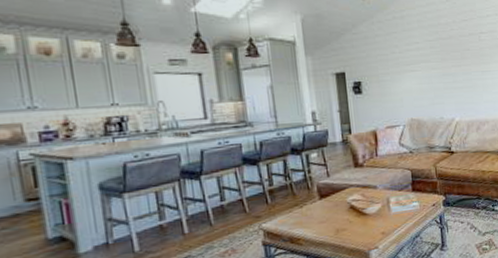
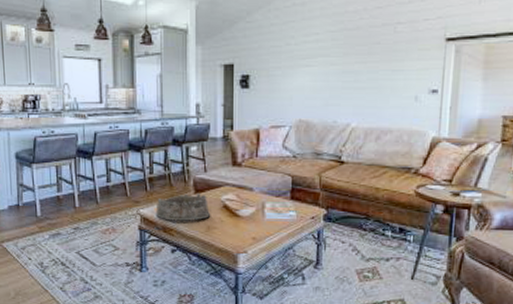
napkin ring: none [280,198,339,232] -> present [156,193,211,222]

